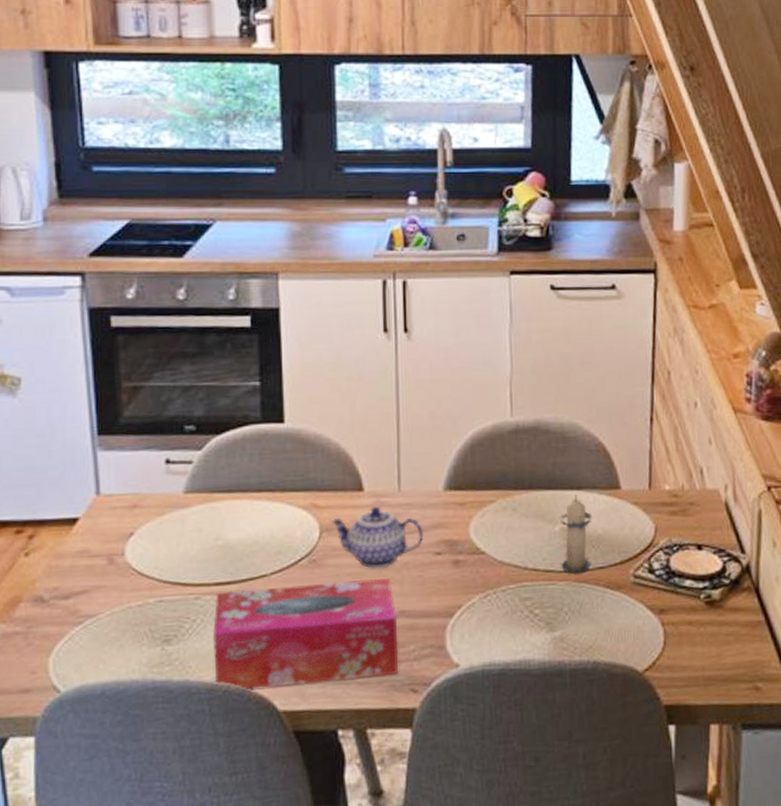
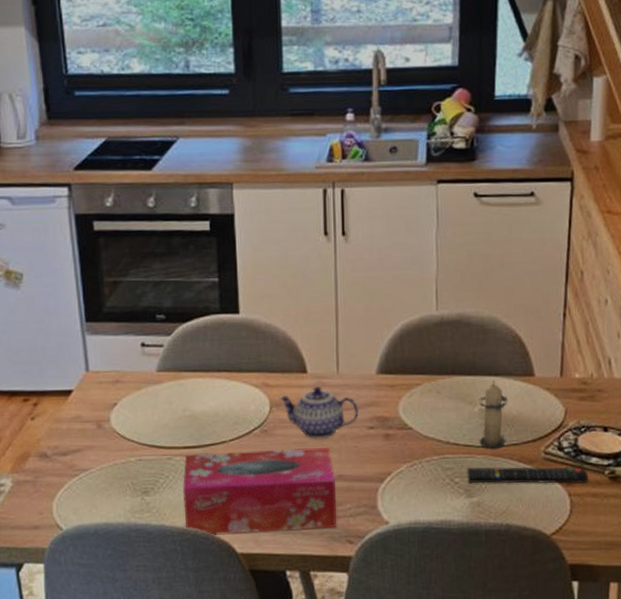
remote control: none [547,591,682,616] -> present [466,466,588,484]

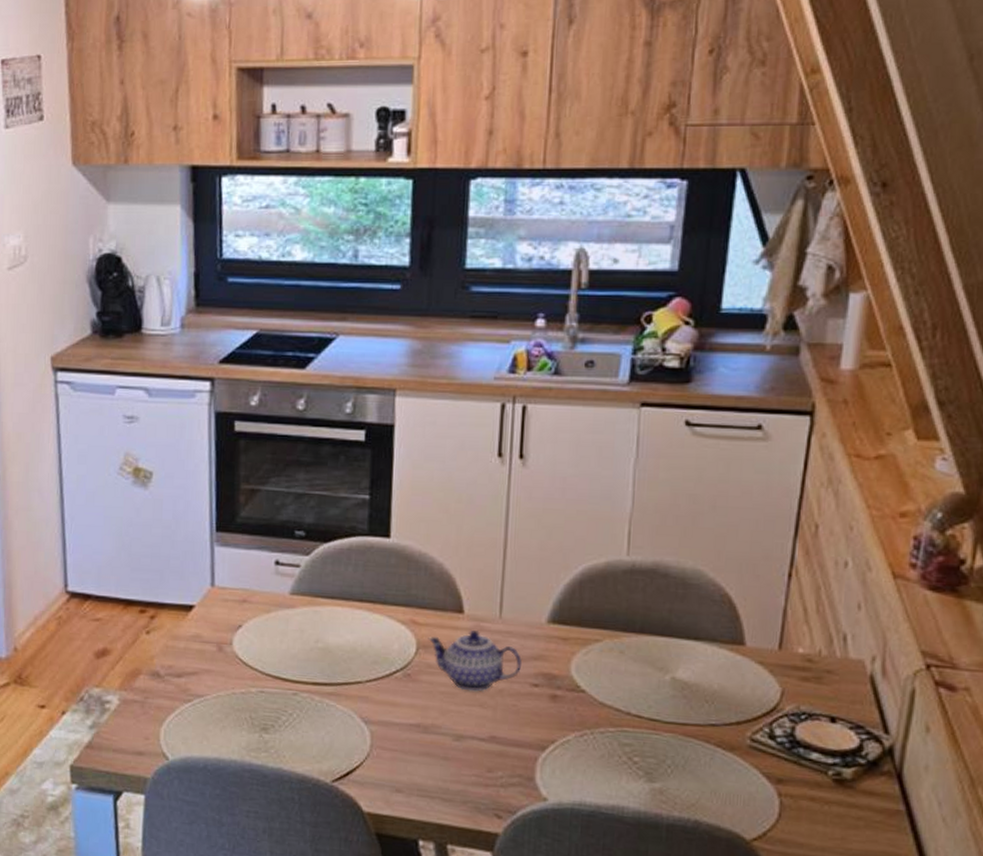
tissue box: present [182,447,336,534] -> none [306,691,488,797]
remote control: present [466,466,588,484] -> none [648,745,805,783]
candle: present [478,380,508,449] -> none [668,645,709,729]

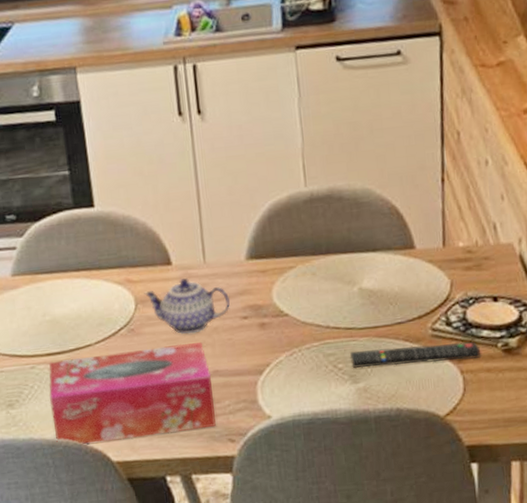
tissue box: none [306,691,488,797] -> present [48,342,216,444]
remote control: none [648,745,805,783] -> present [350,341,480,369]

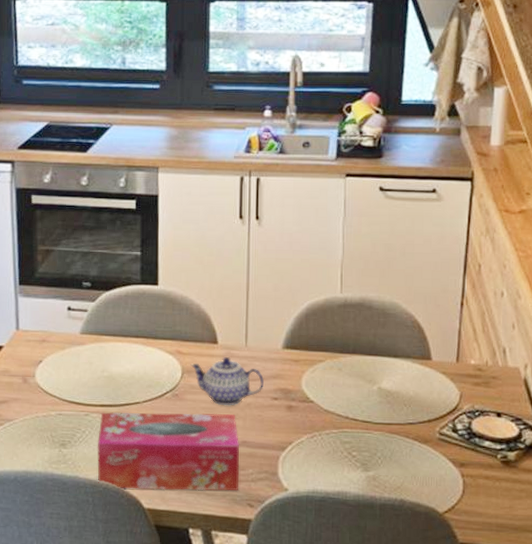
remote control: present [350,341,480,369] -> none [363,442,481,465]

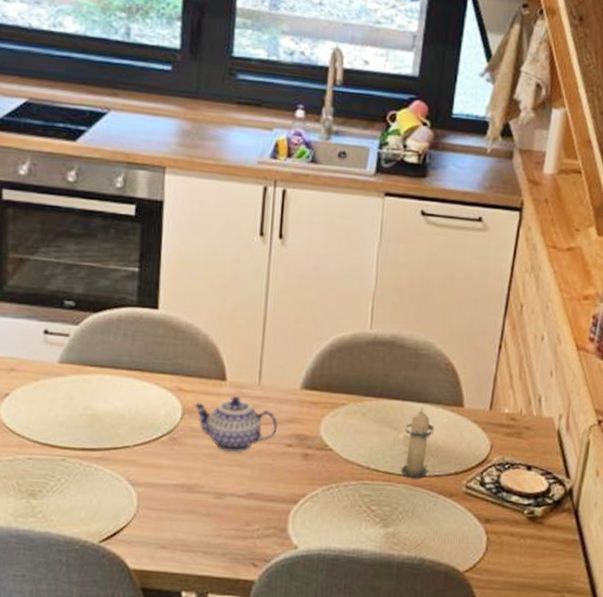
tissue box: present [97,412,240,491] -> none [74,457,246,549]
candle: none [377,361,406,427] -> present [401,407,435,479]

